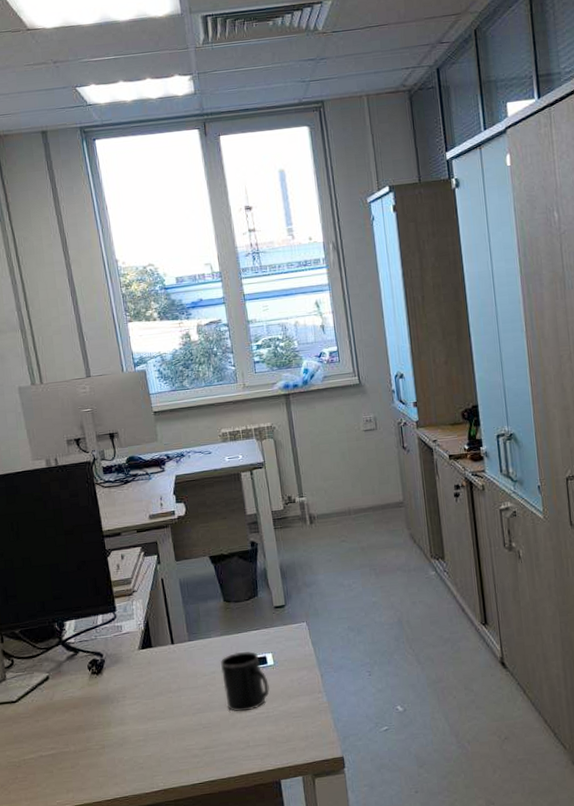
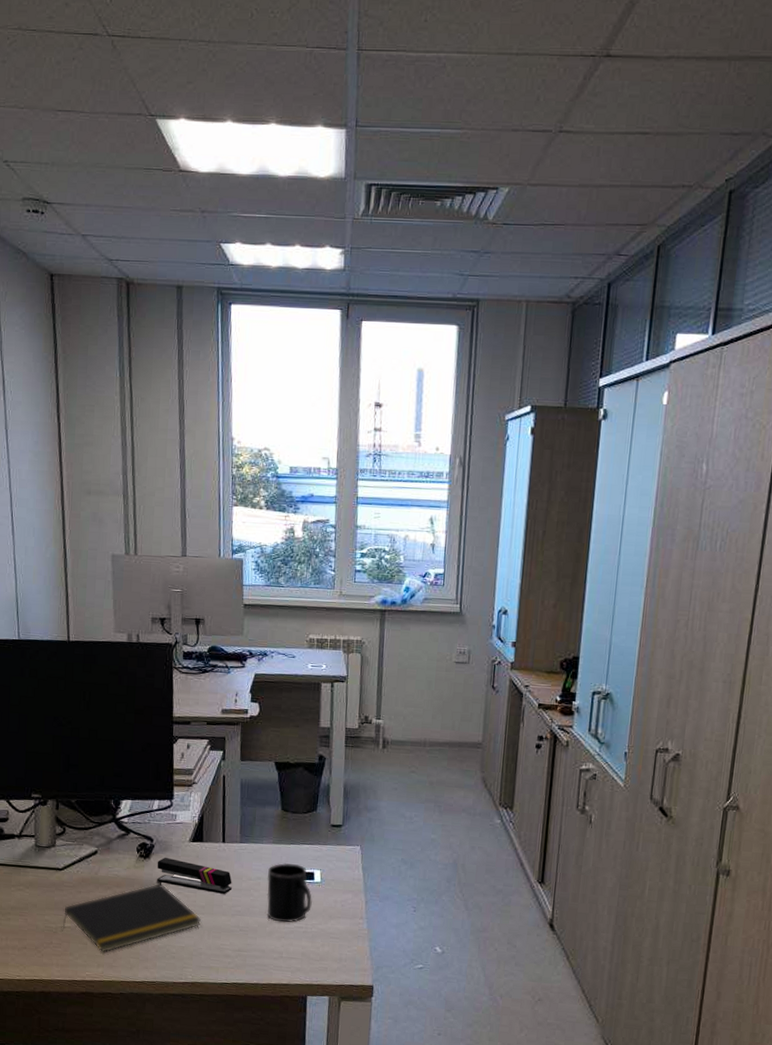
notepad: none [24,696,164,777] -> present [63,883,202,953]
stapler: none [110,669,188,696] -> present [157,857,232,894]

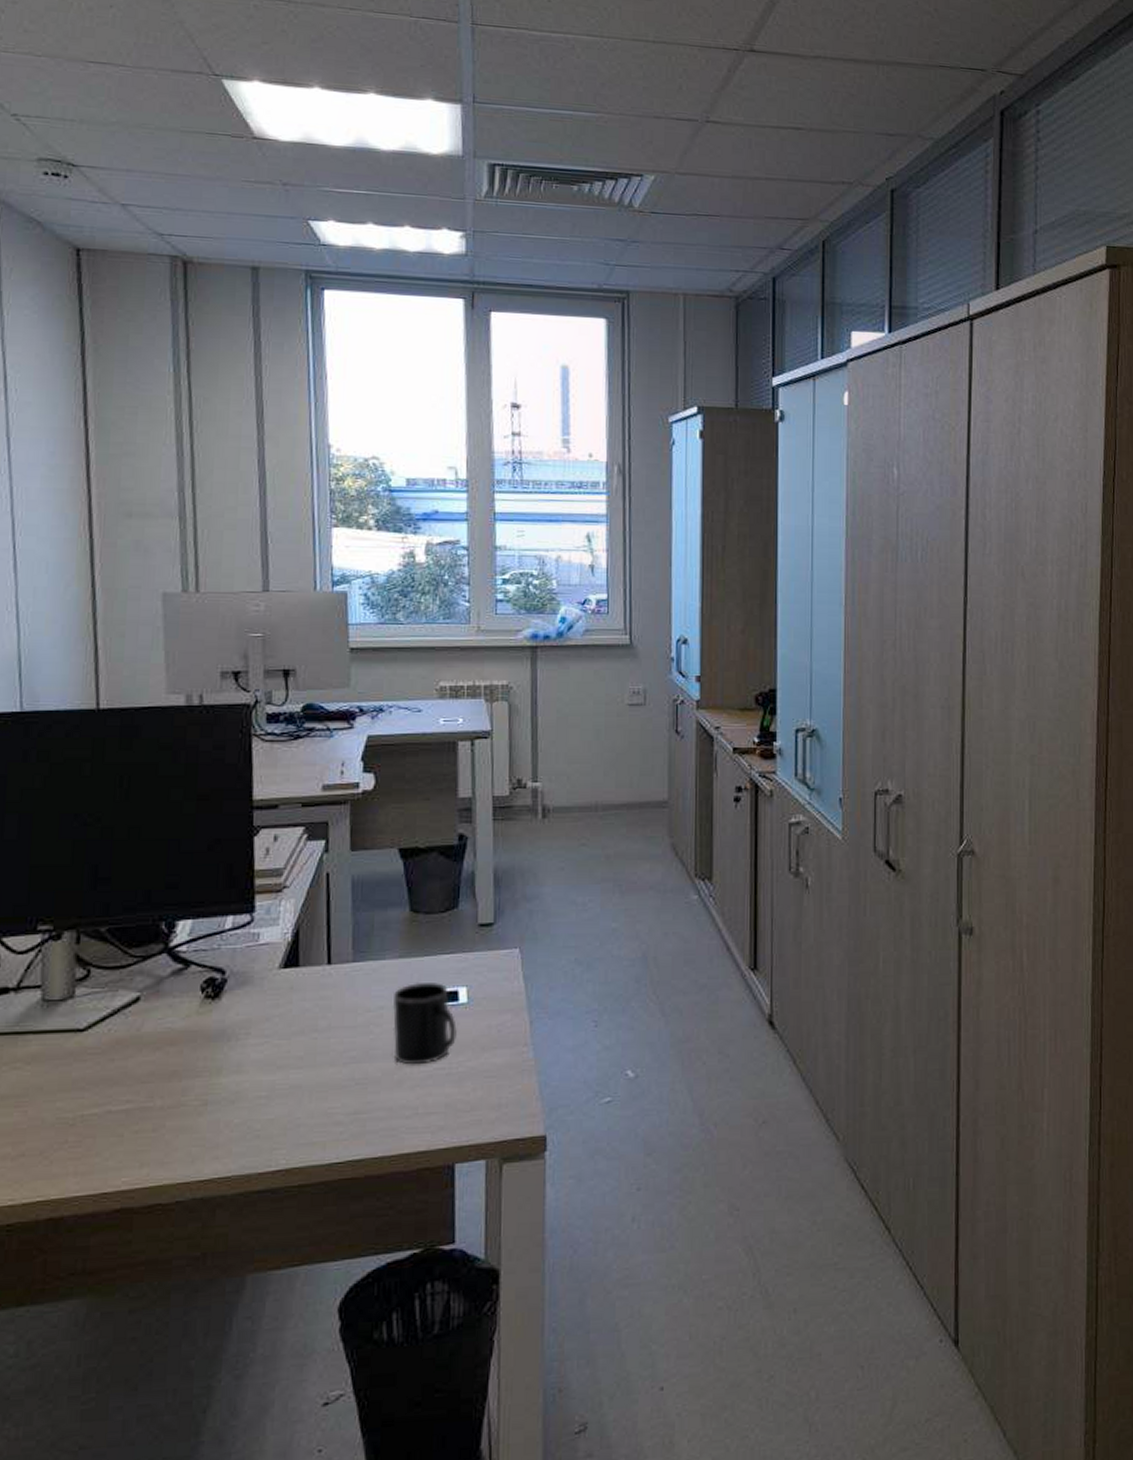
notepad: present [63,883,202,953] -> none [85,1032,299,1144]
stapler: present [157,857,232,894] -> none [231,993,343,1036]

